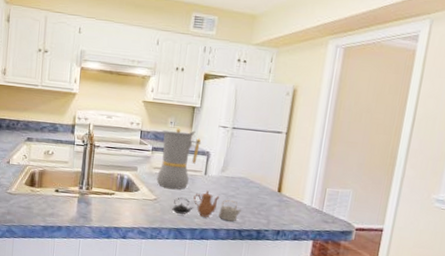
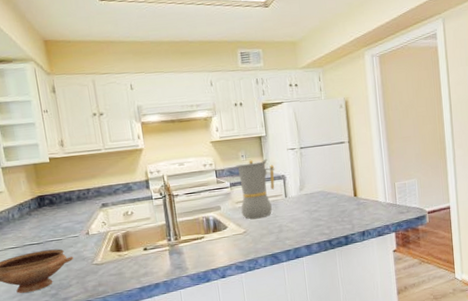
teapot: present [172,190,242,222] -> none [262,211,327,240]

